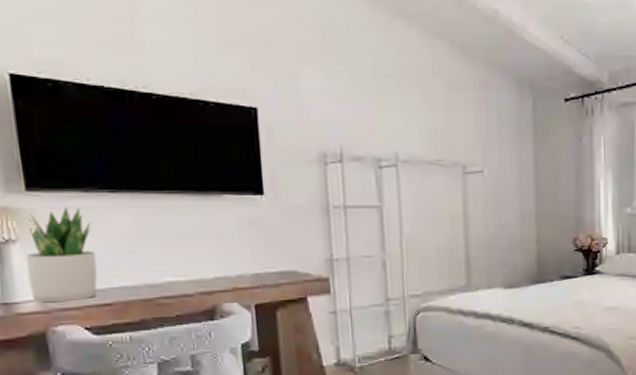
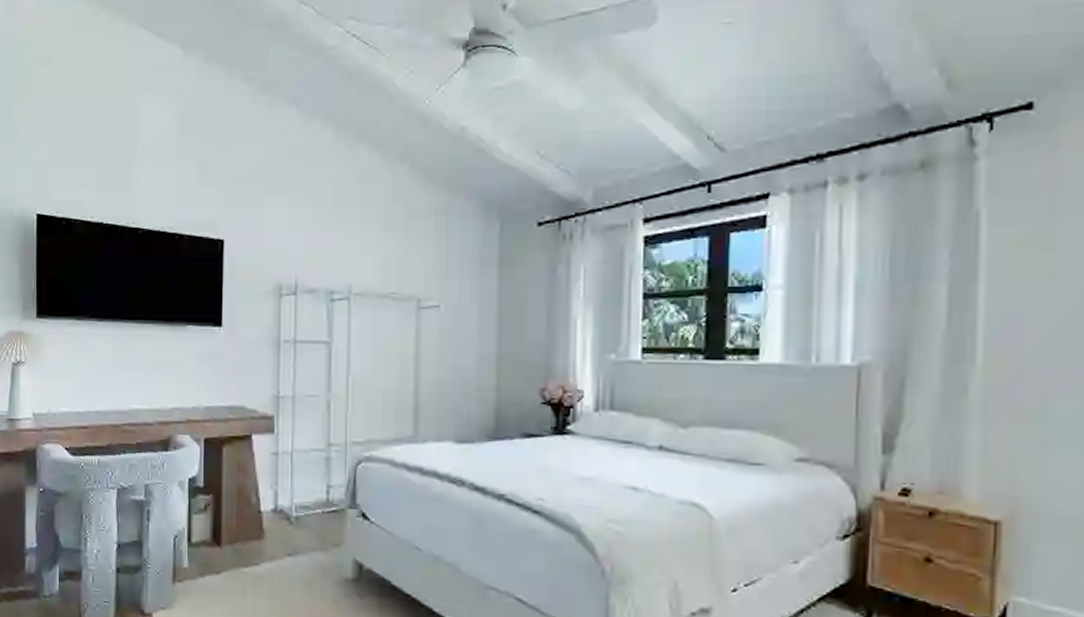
planter: present [25,207,98,303] -> none [29,333,80,422]

